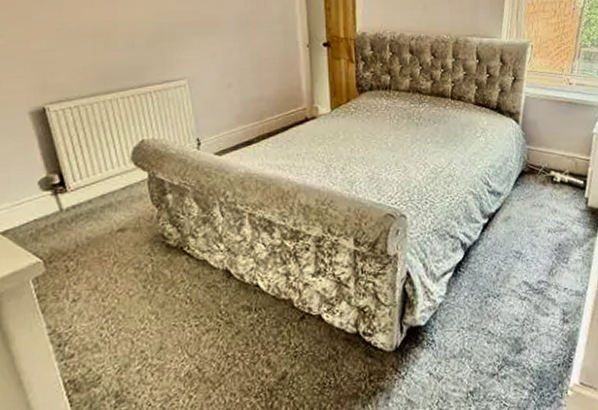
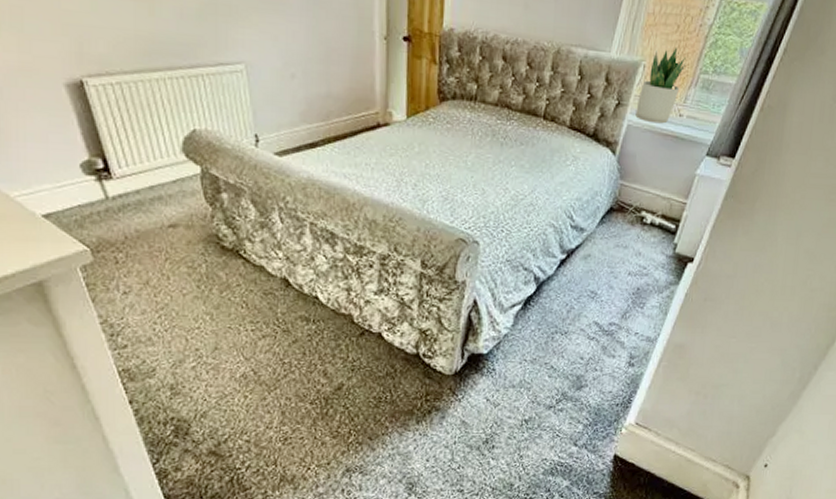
planter: none [530,29,567,93] -> present [635,48,686,124]

